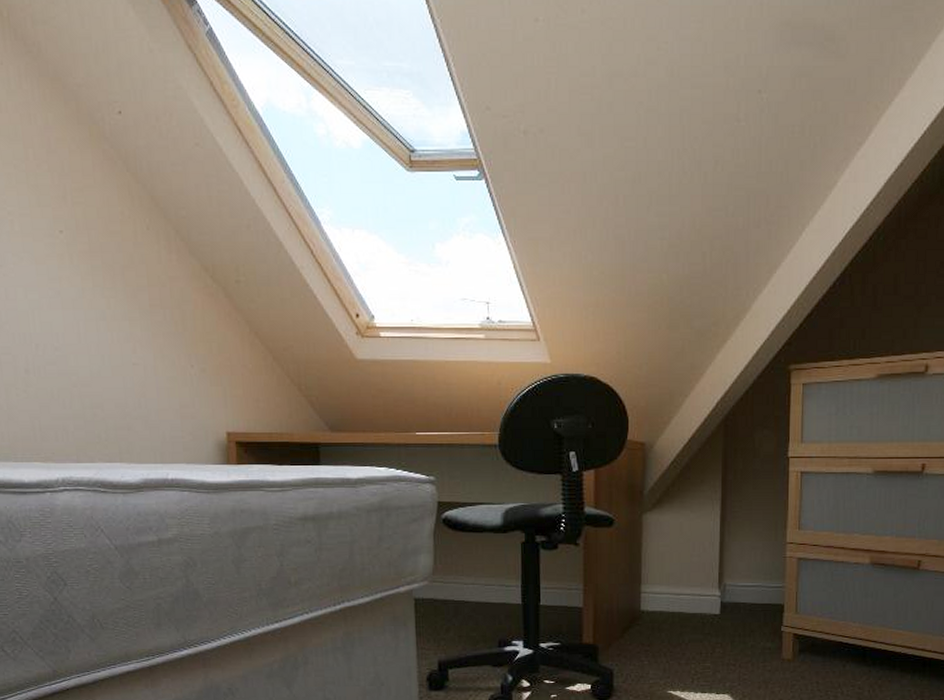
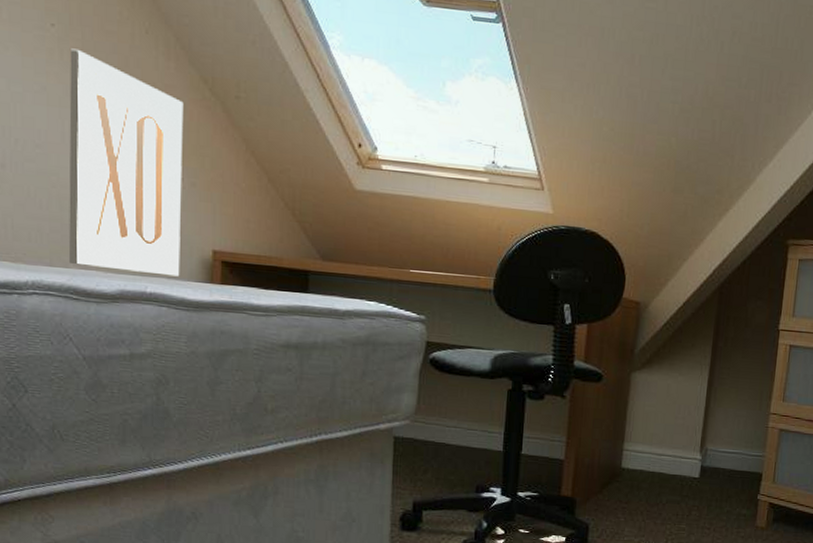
wall art: none [78,252,198,461] -> present [68,48,184,277]

